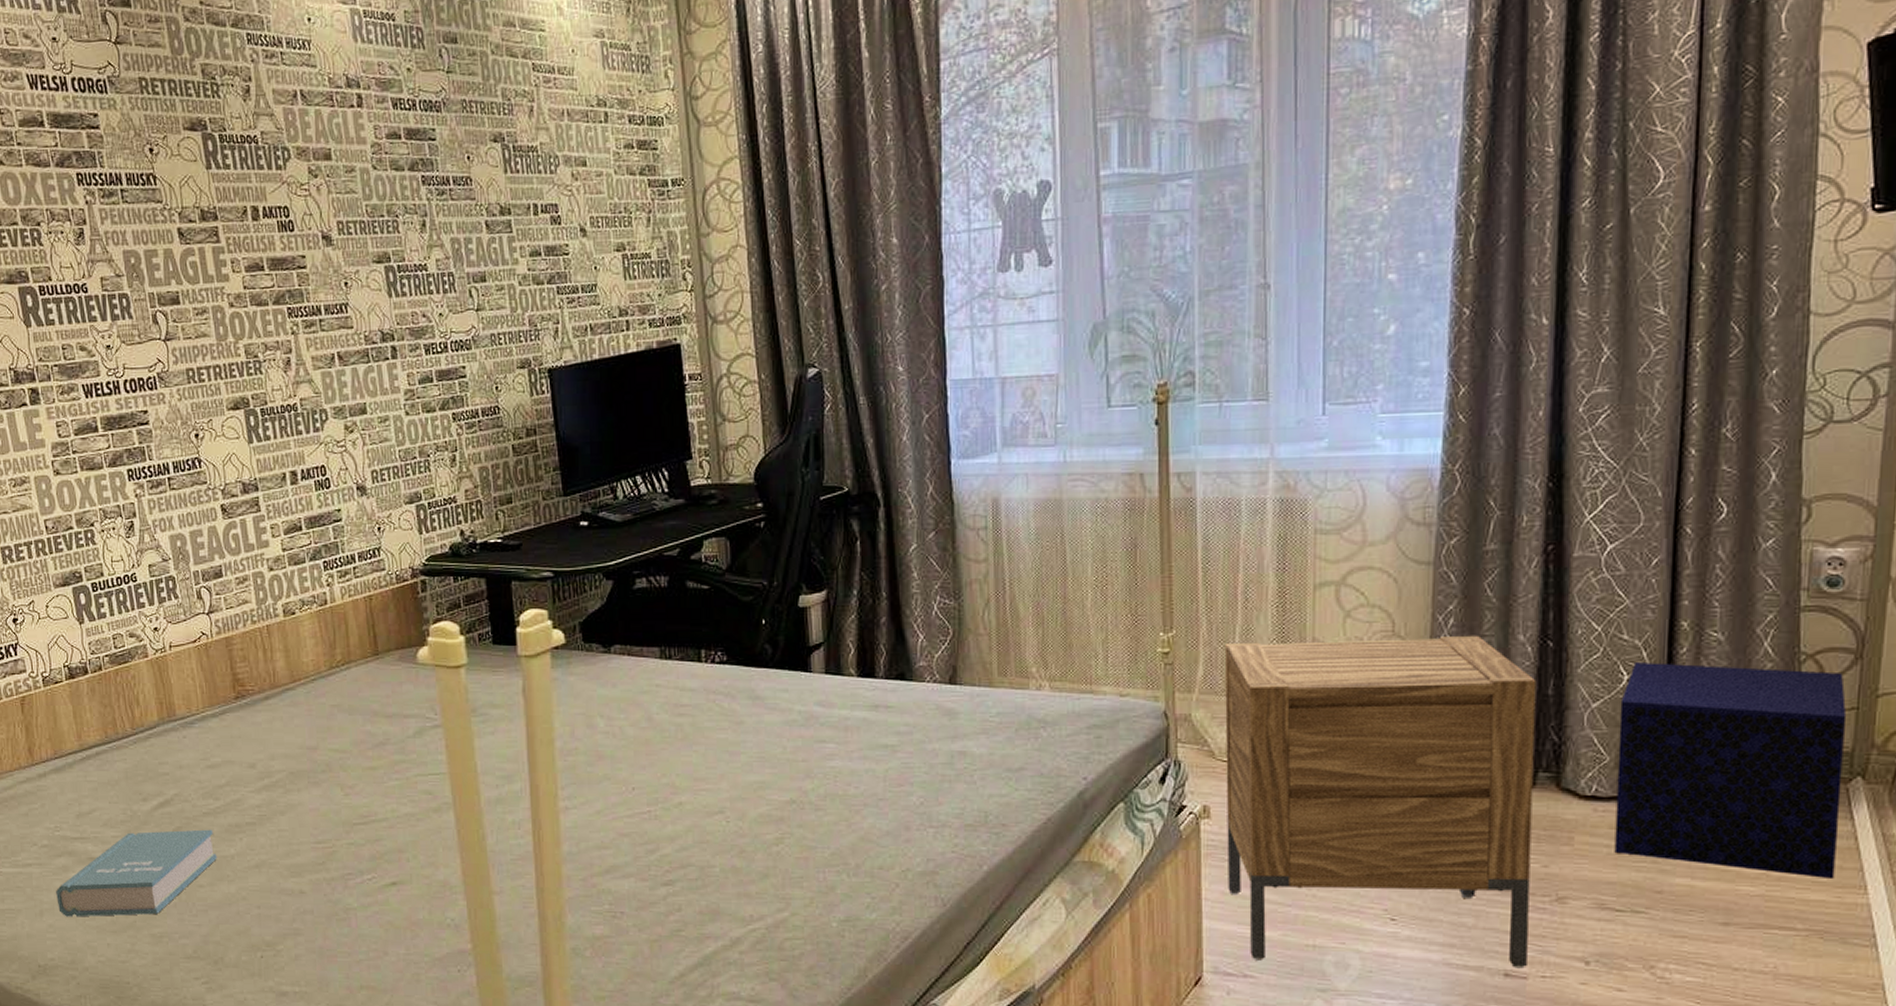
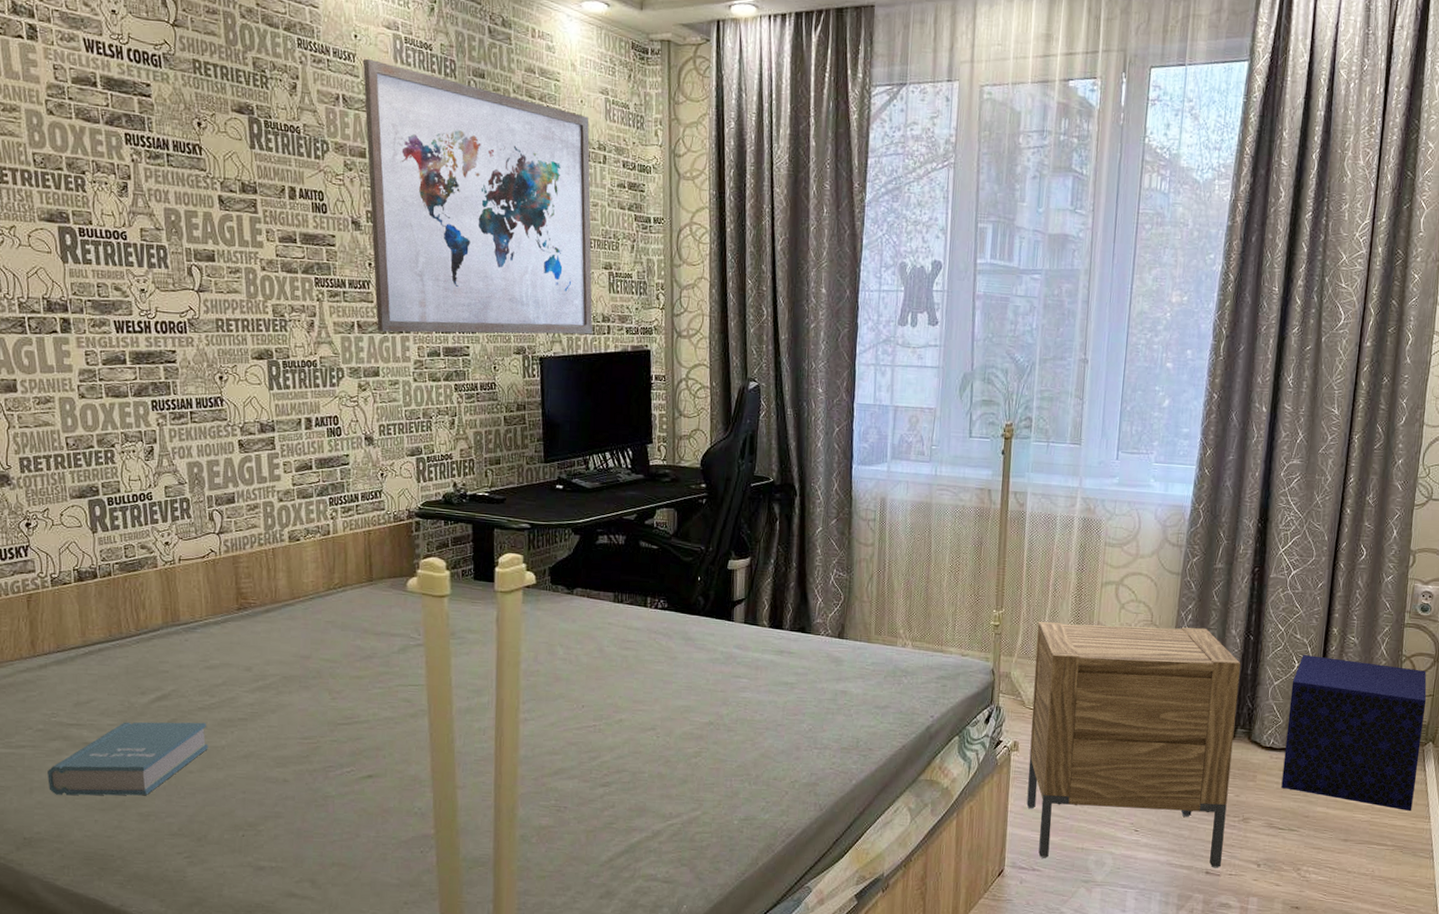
wall art: none [319,43,609,361] -> present [362,58,593,335]

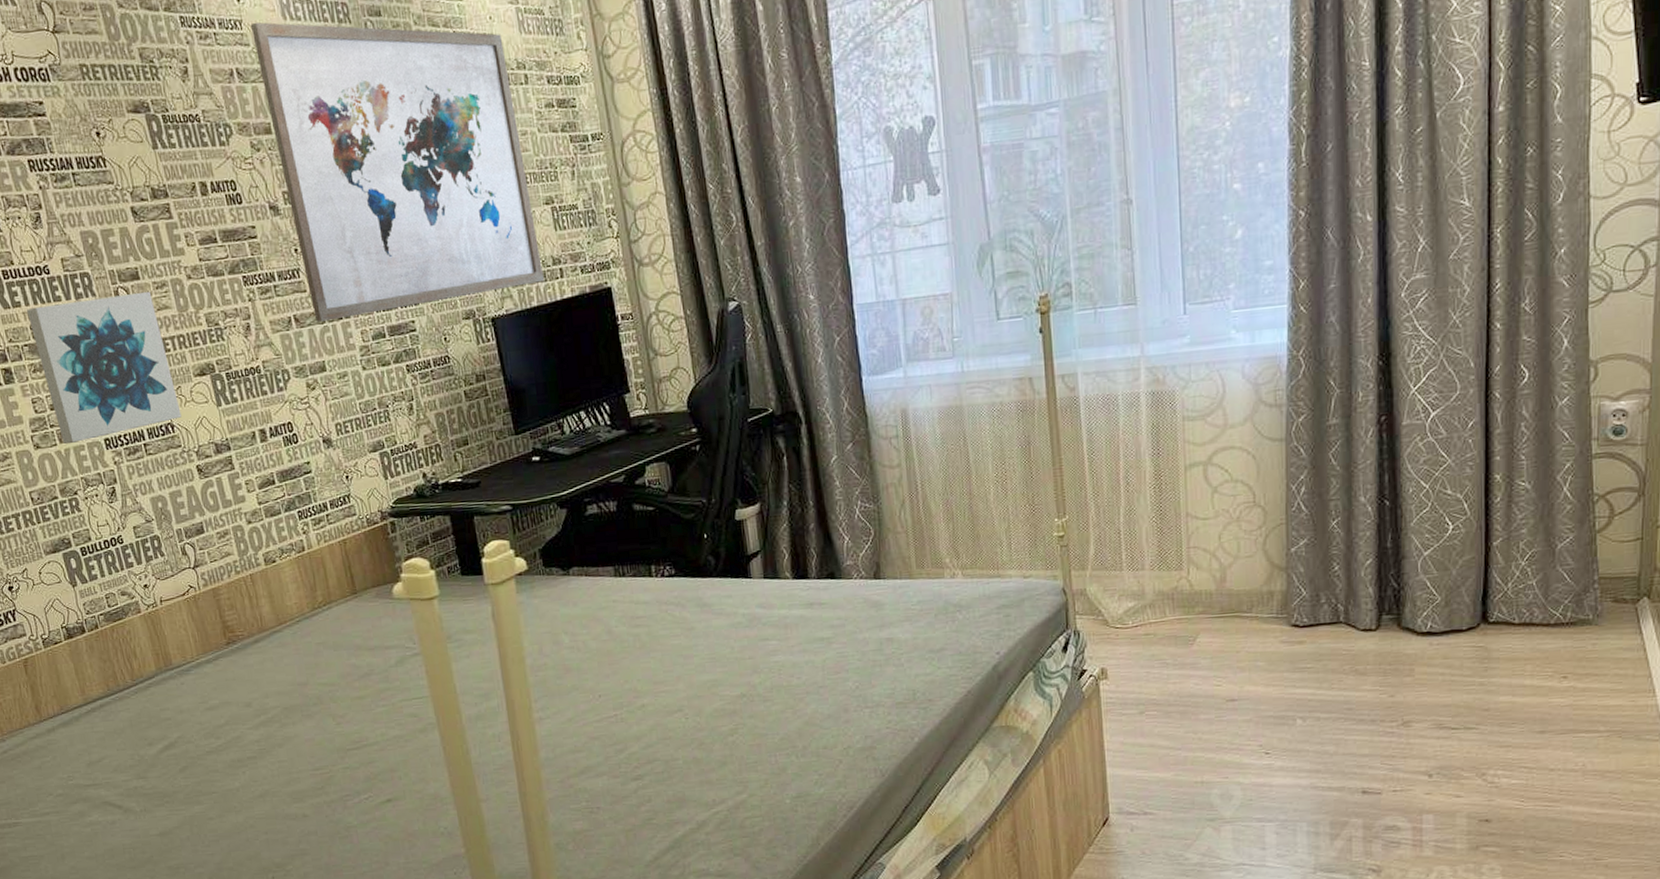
book: present [47,722,208,796] -> none [75,766,223,858]
wall art: none [97,267,233,399] -> present [27,291,182,444]
nightstand: present [1026,621,1241,868] -> none [1111,499,1381,799]
speaker: present [1281,655,1427,811] -> none [1447,508,1634,686]

